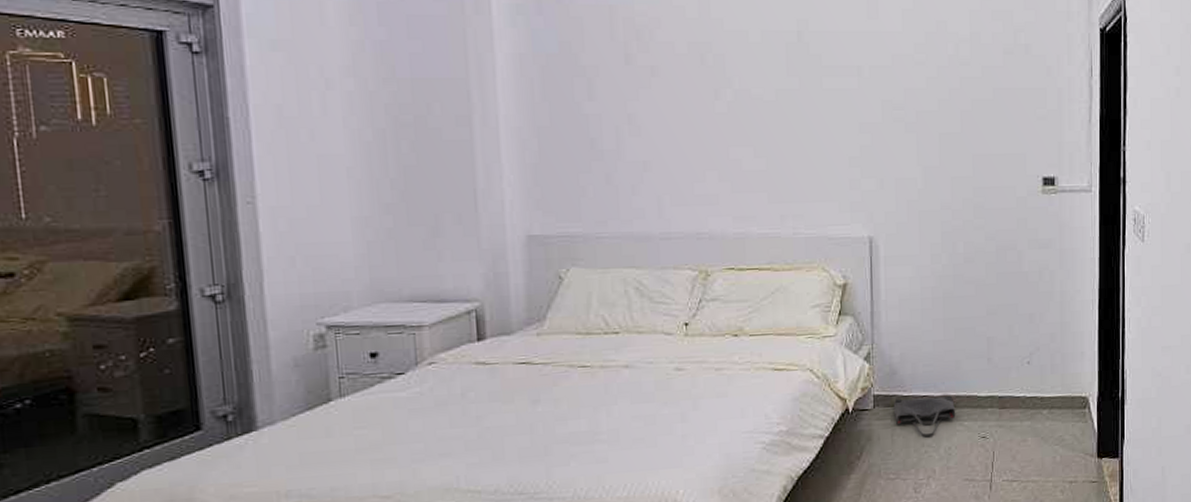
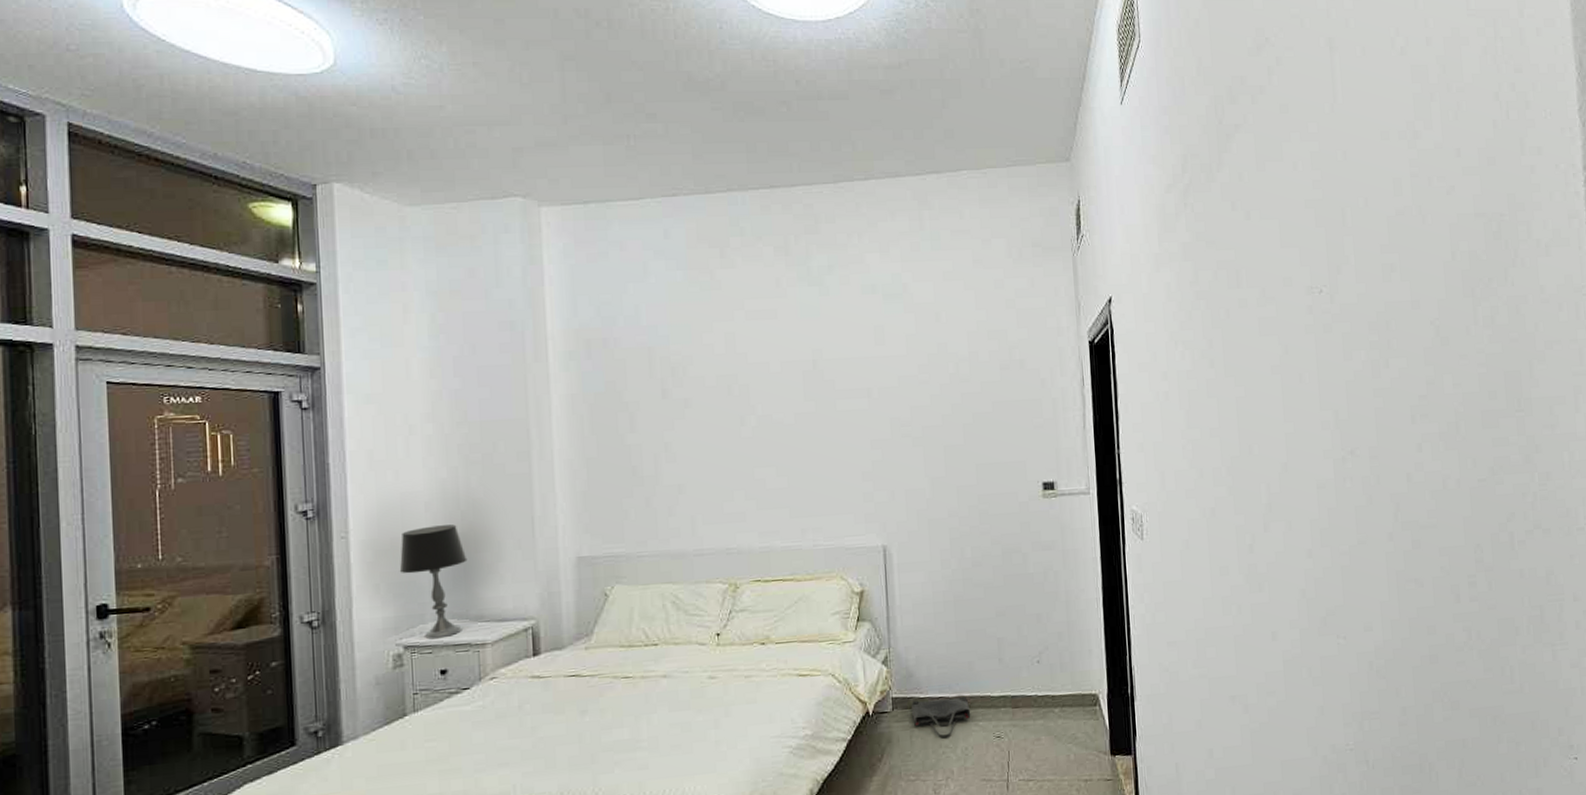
table lamp: none [318,194,399,320] -> present [399,524,468,640]

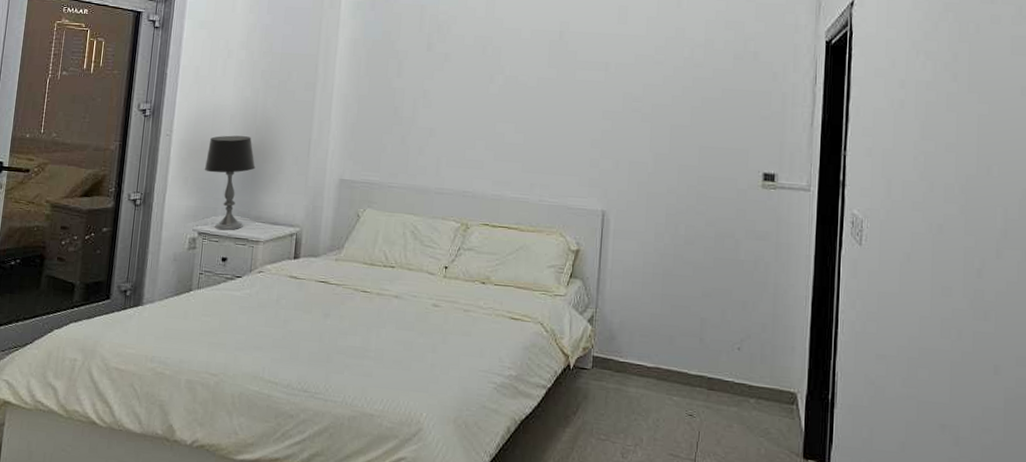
tote bag: present [911,697,971,739] -> none [609,363,667,406]

